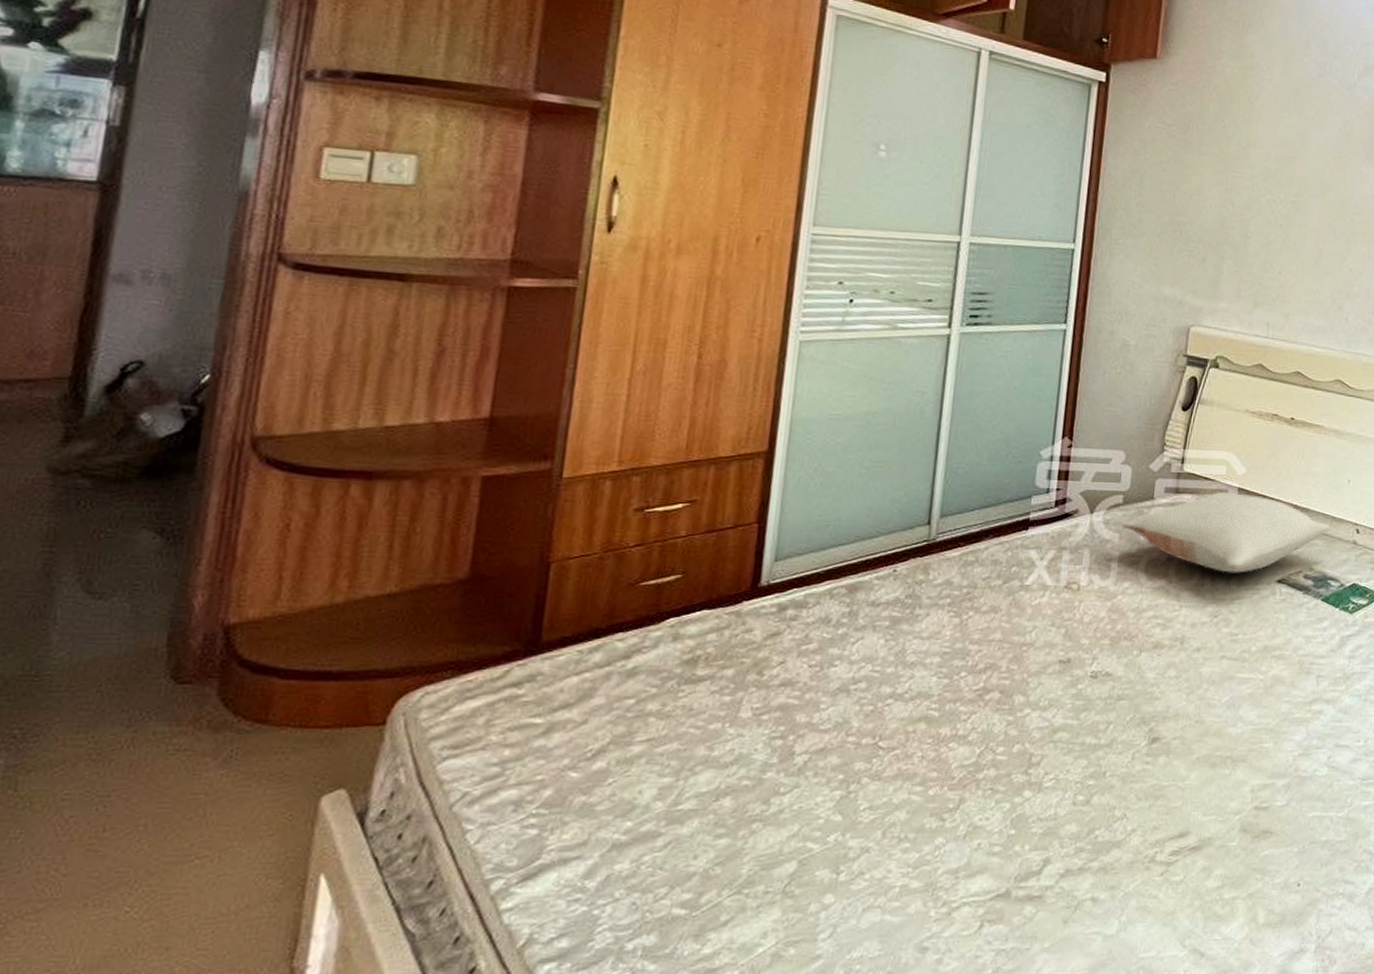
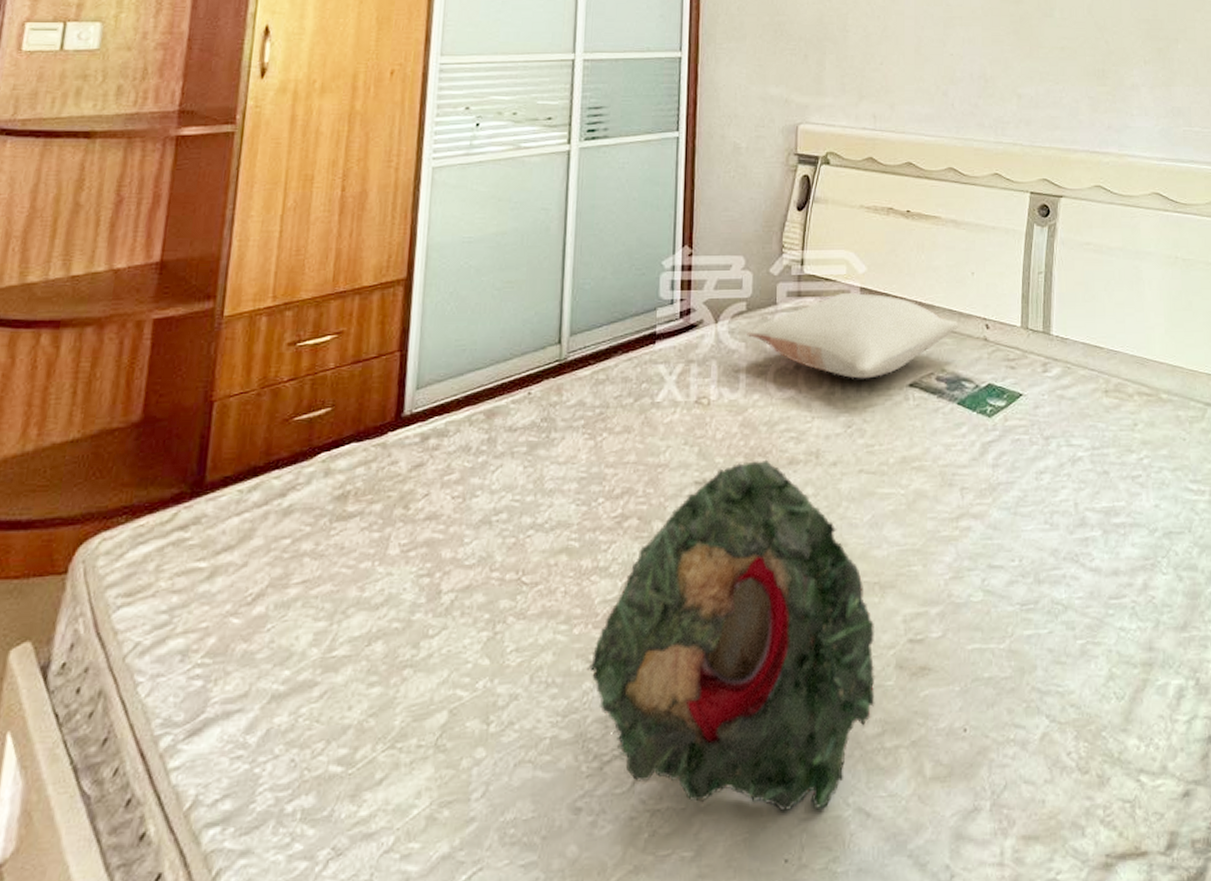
teddy bear: none [940,643,1224,951] -> present [586,459,875,811]

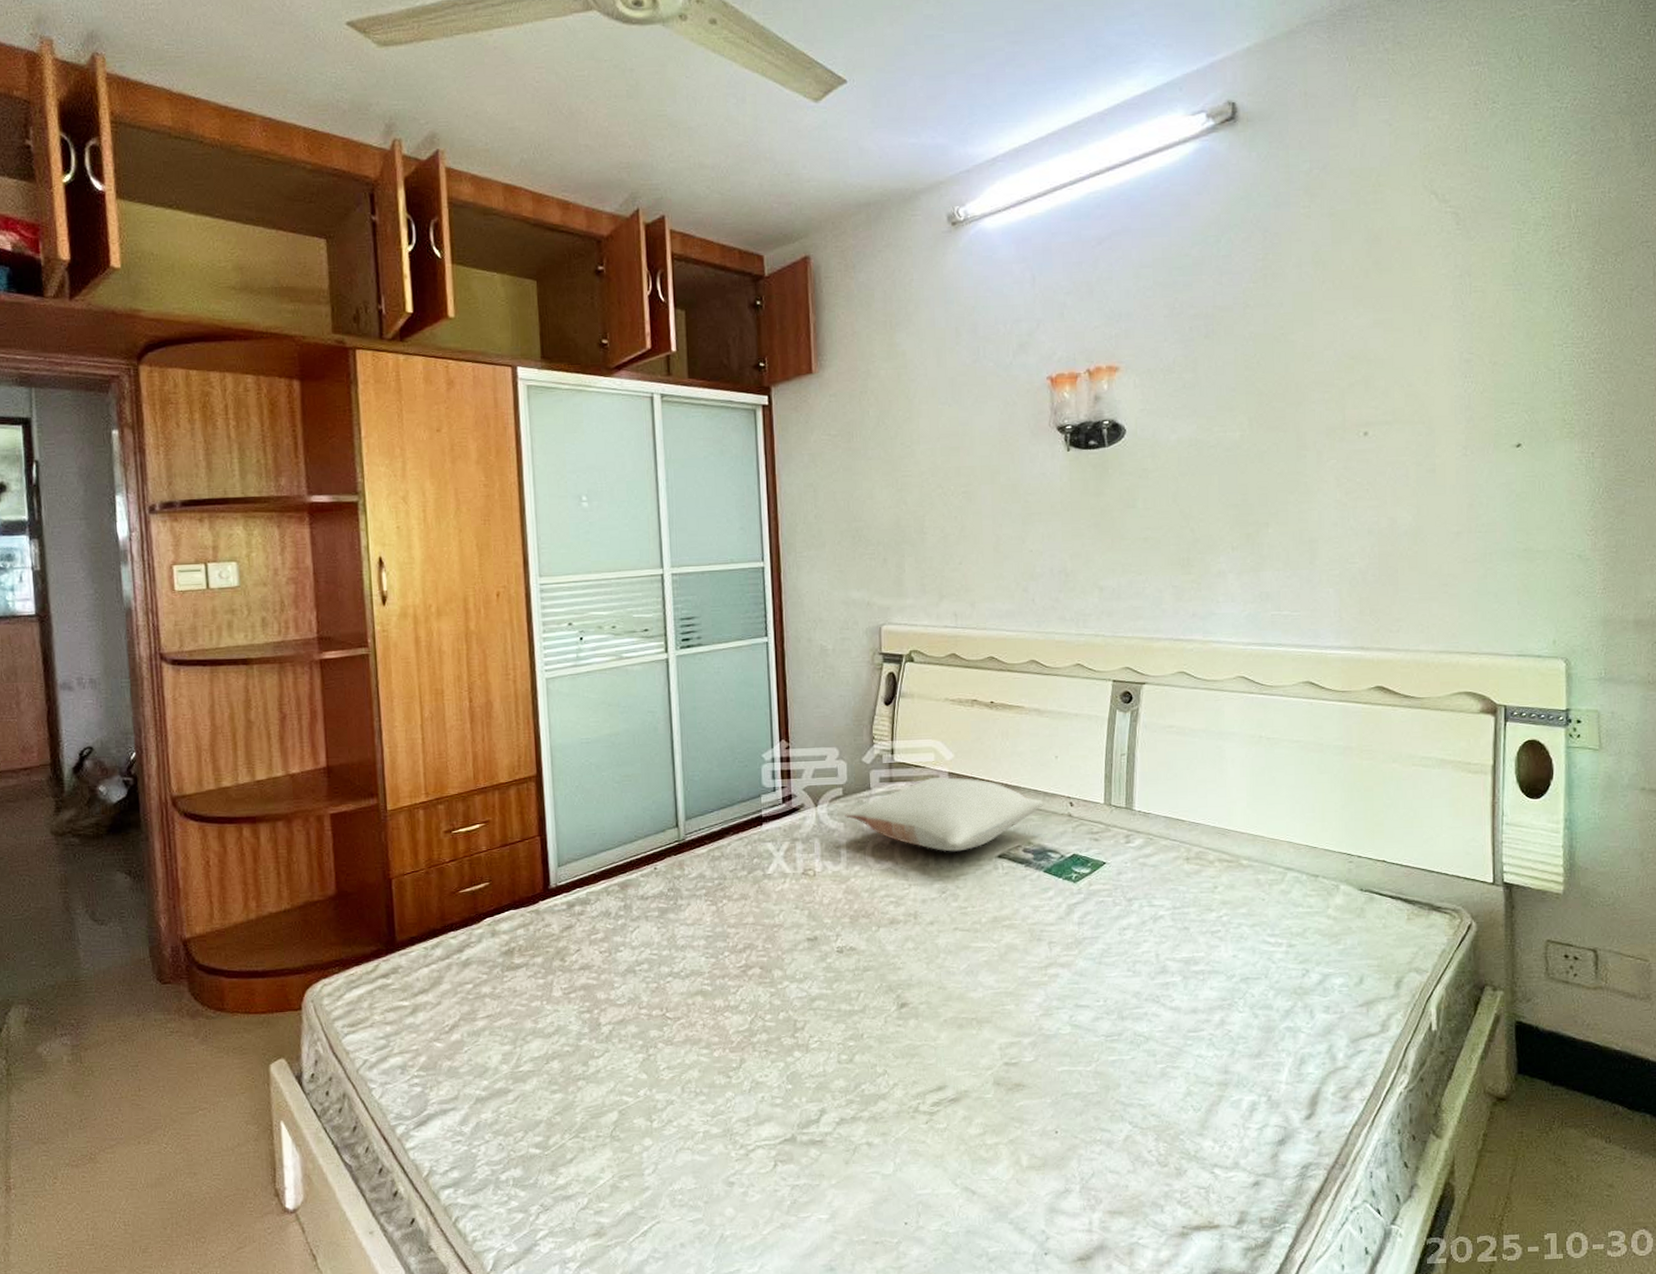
teddy bear: present [586,459,875,811] -> none [728,920,976,1188]

